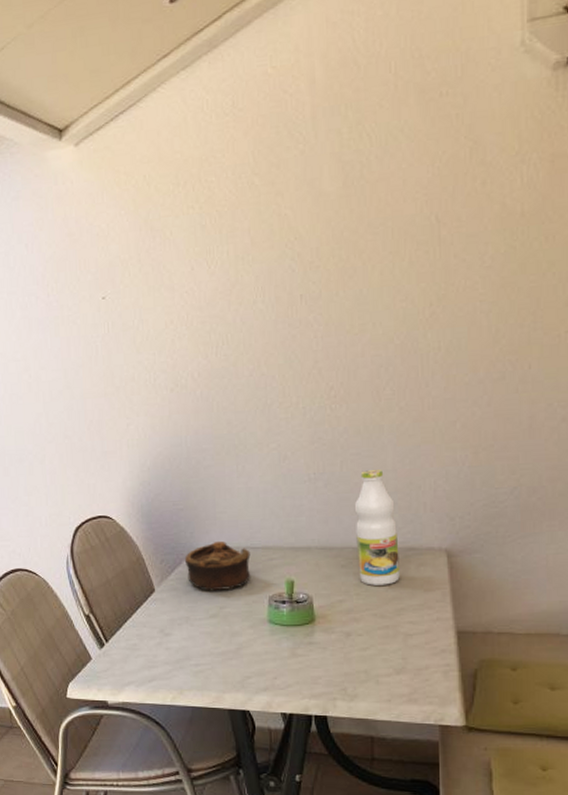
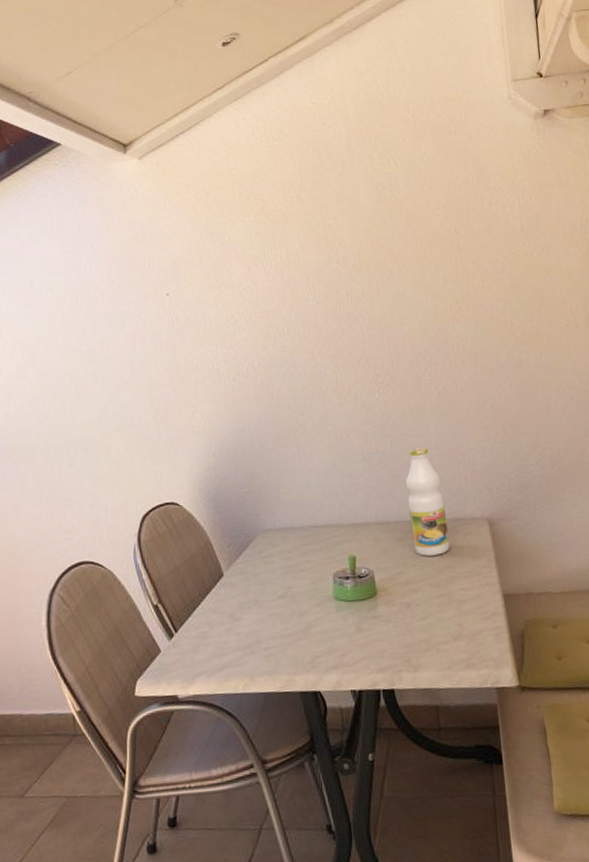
bowl: present [184,542,251,591] -> none [251,522,315,573]

